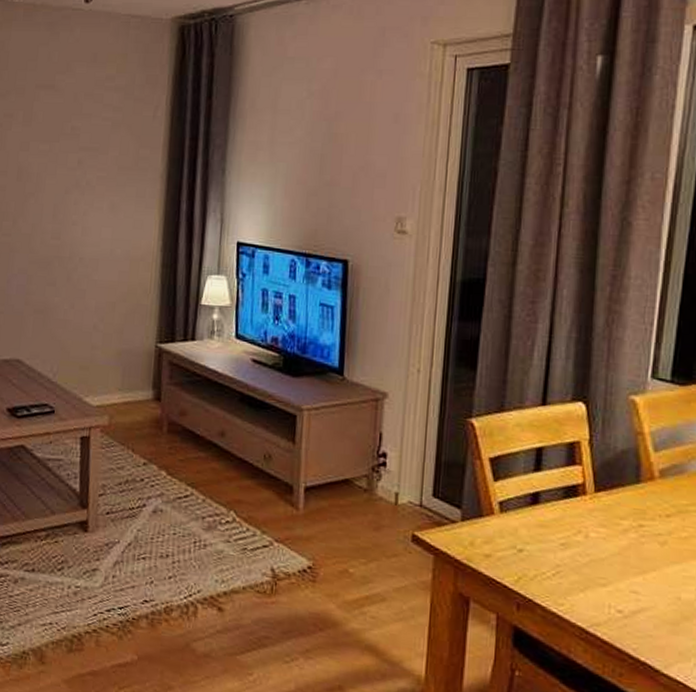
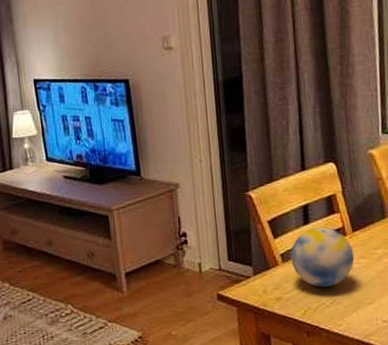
decorative ball: none [511,477,593,554] -> present [290,226,355,287]

